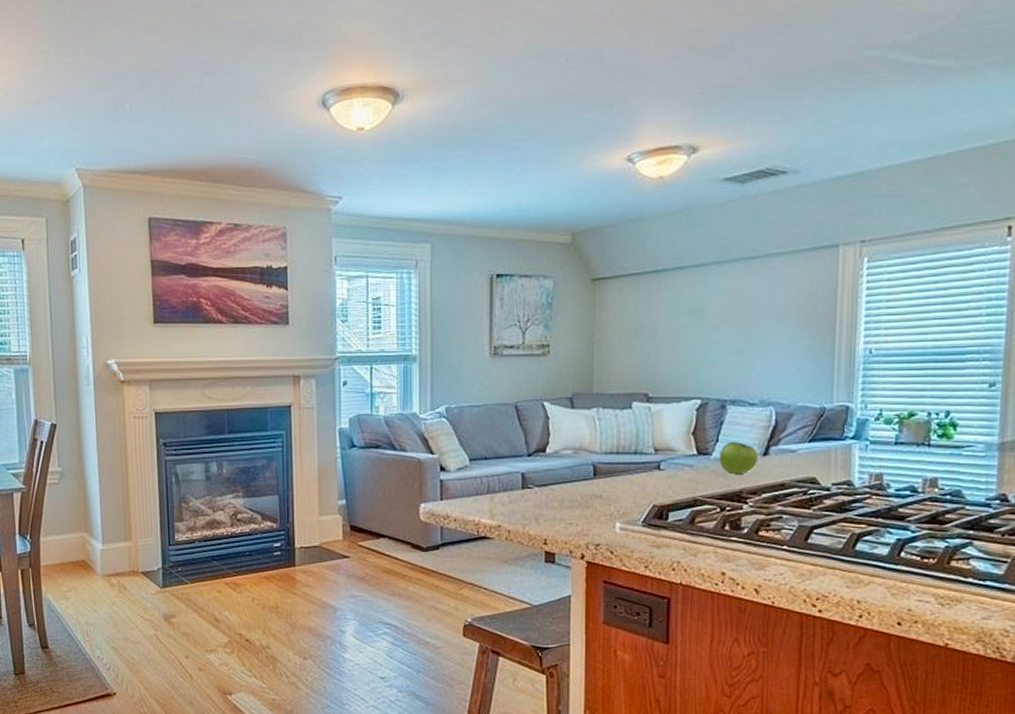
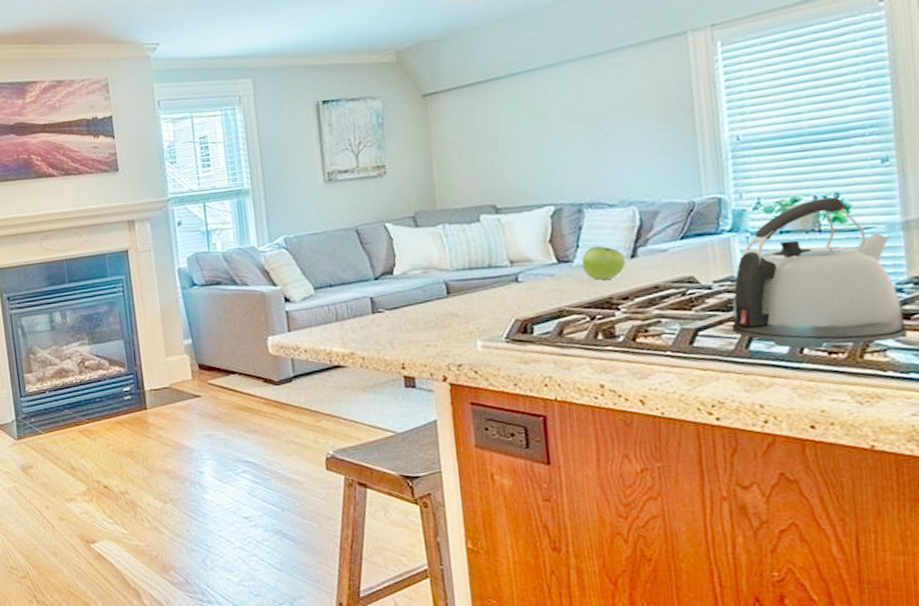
kettle: none [842,415,989,553] -> present [731,197,907,350]

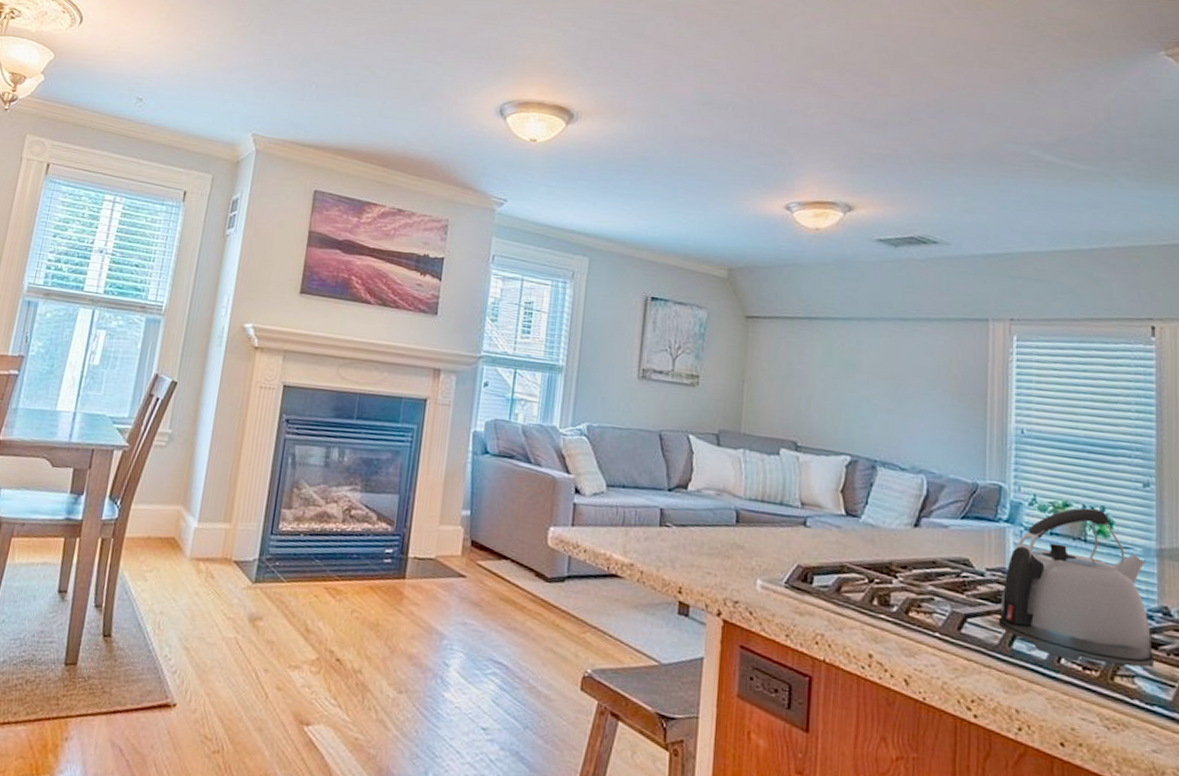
fruit: present [582,245,626,280] -> none [868,506,909,544]

